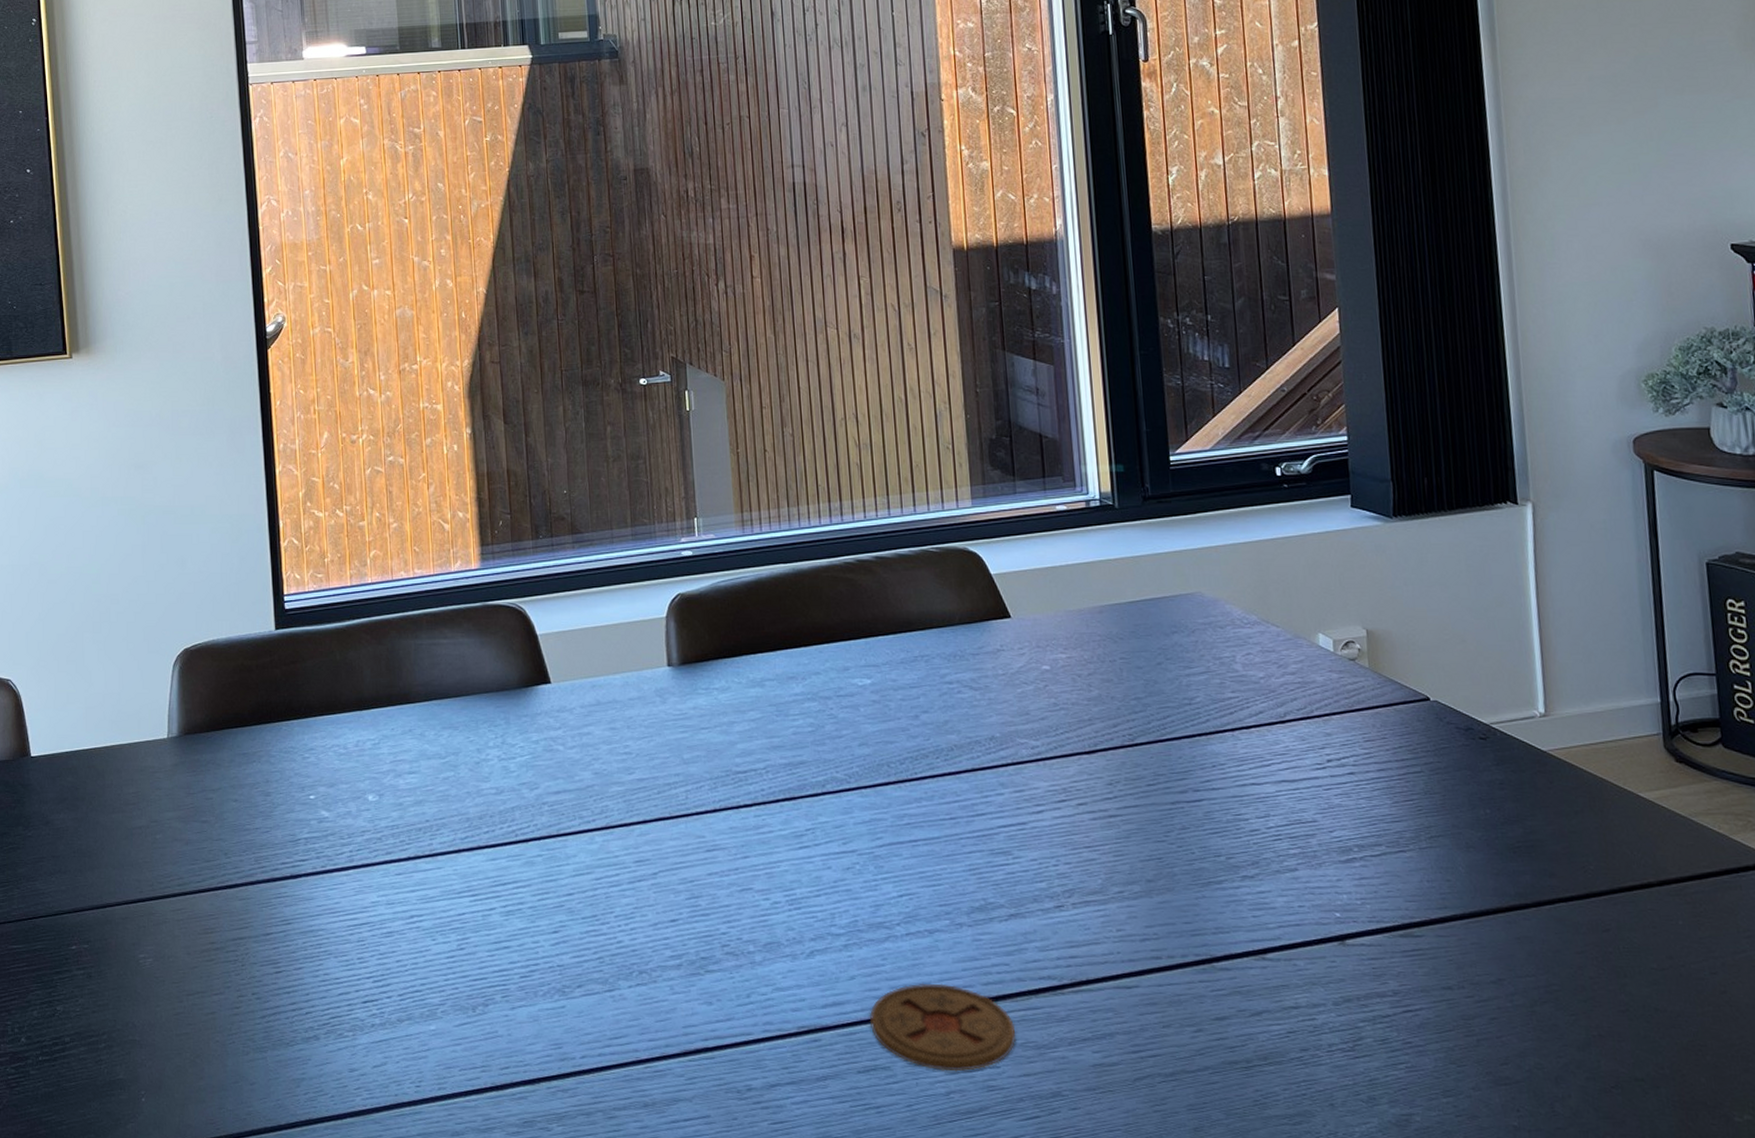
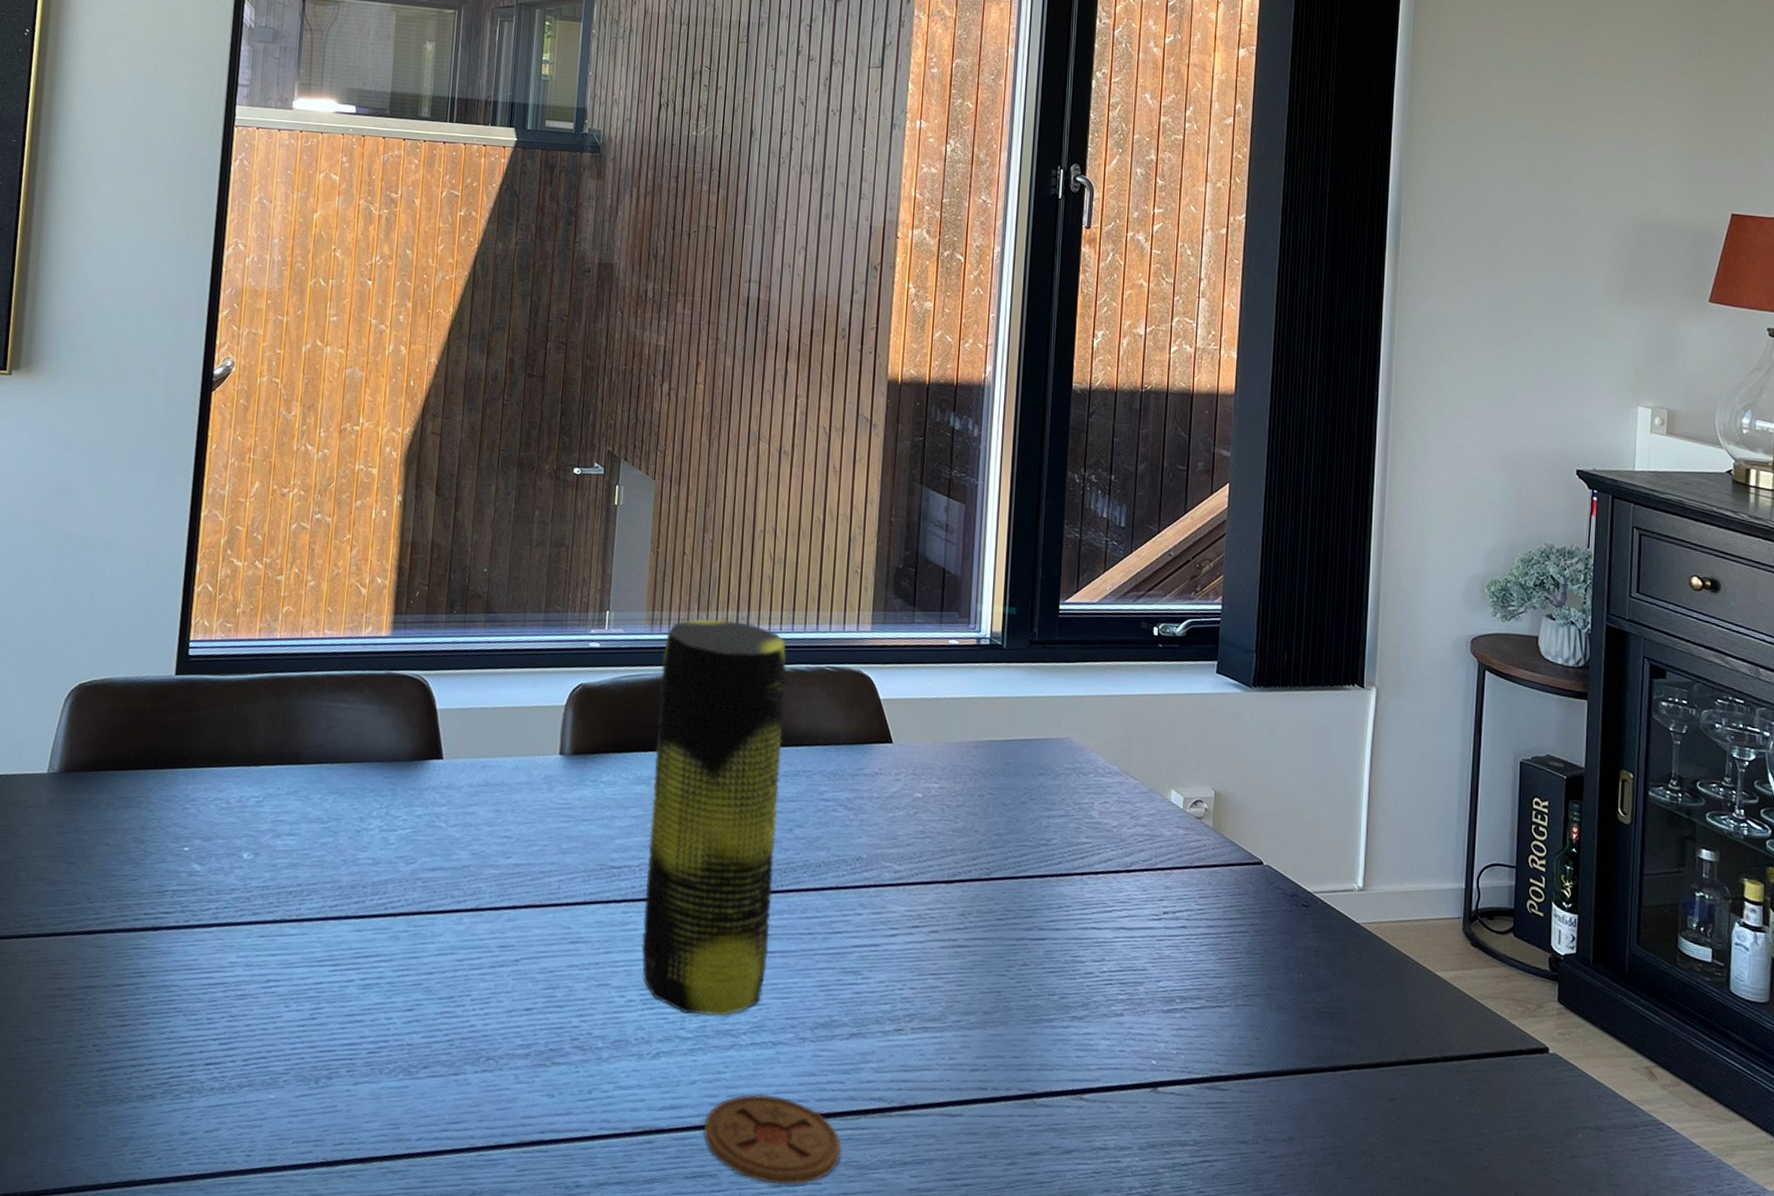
vase: none [758,512,912,910] -> present [641,618,787,1016]

